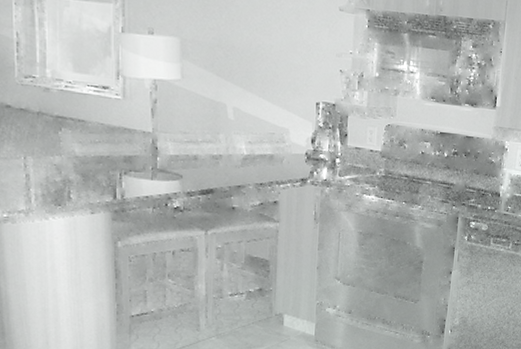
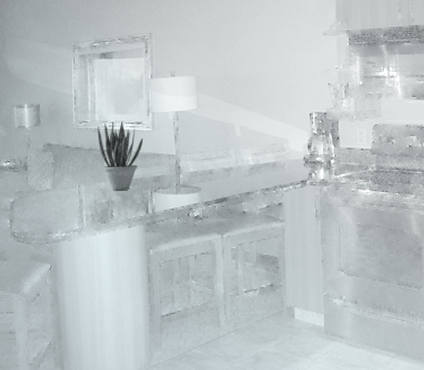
potted plant: none [49,81,111,170] -> present [98,120,144,191]

